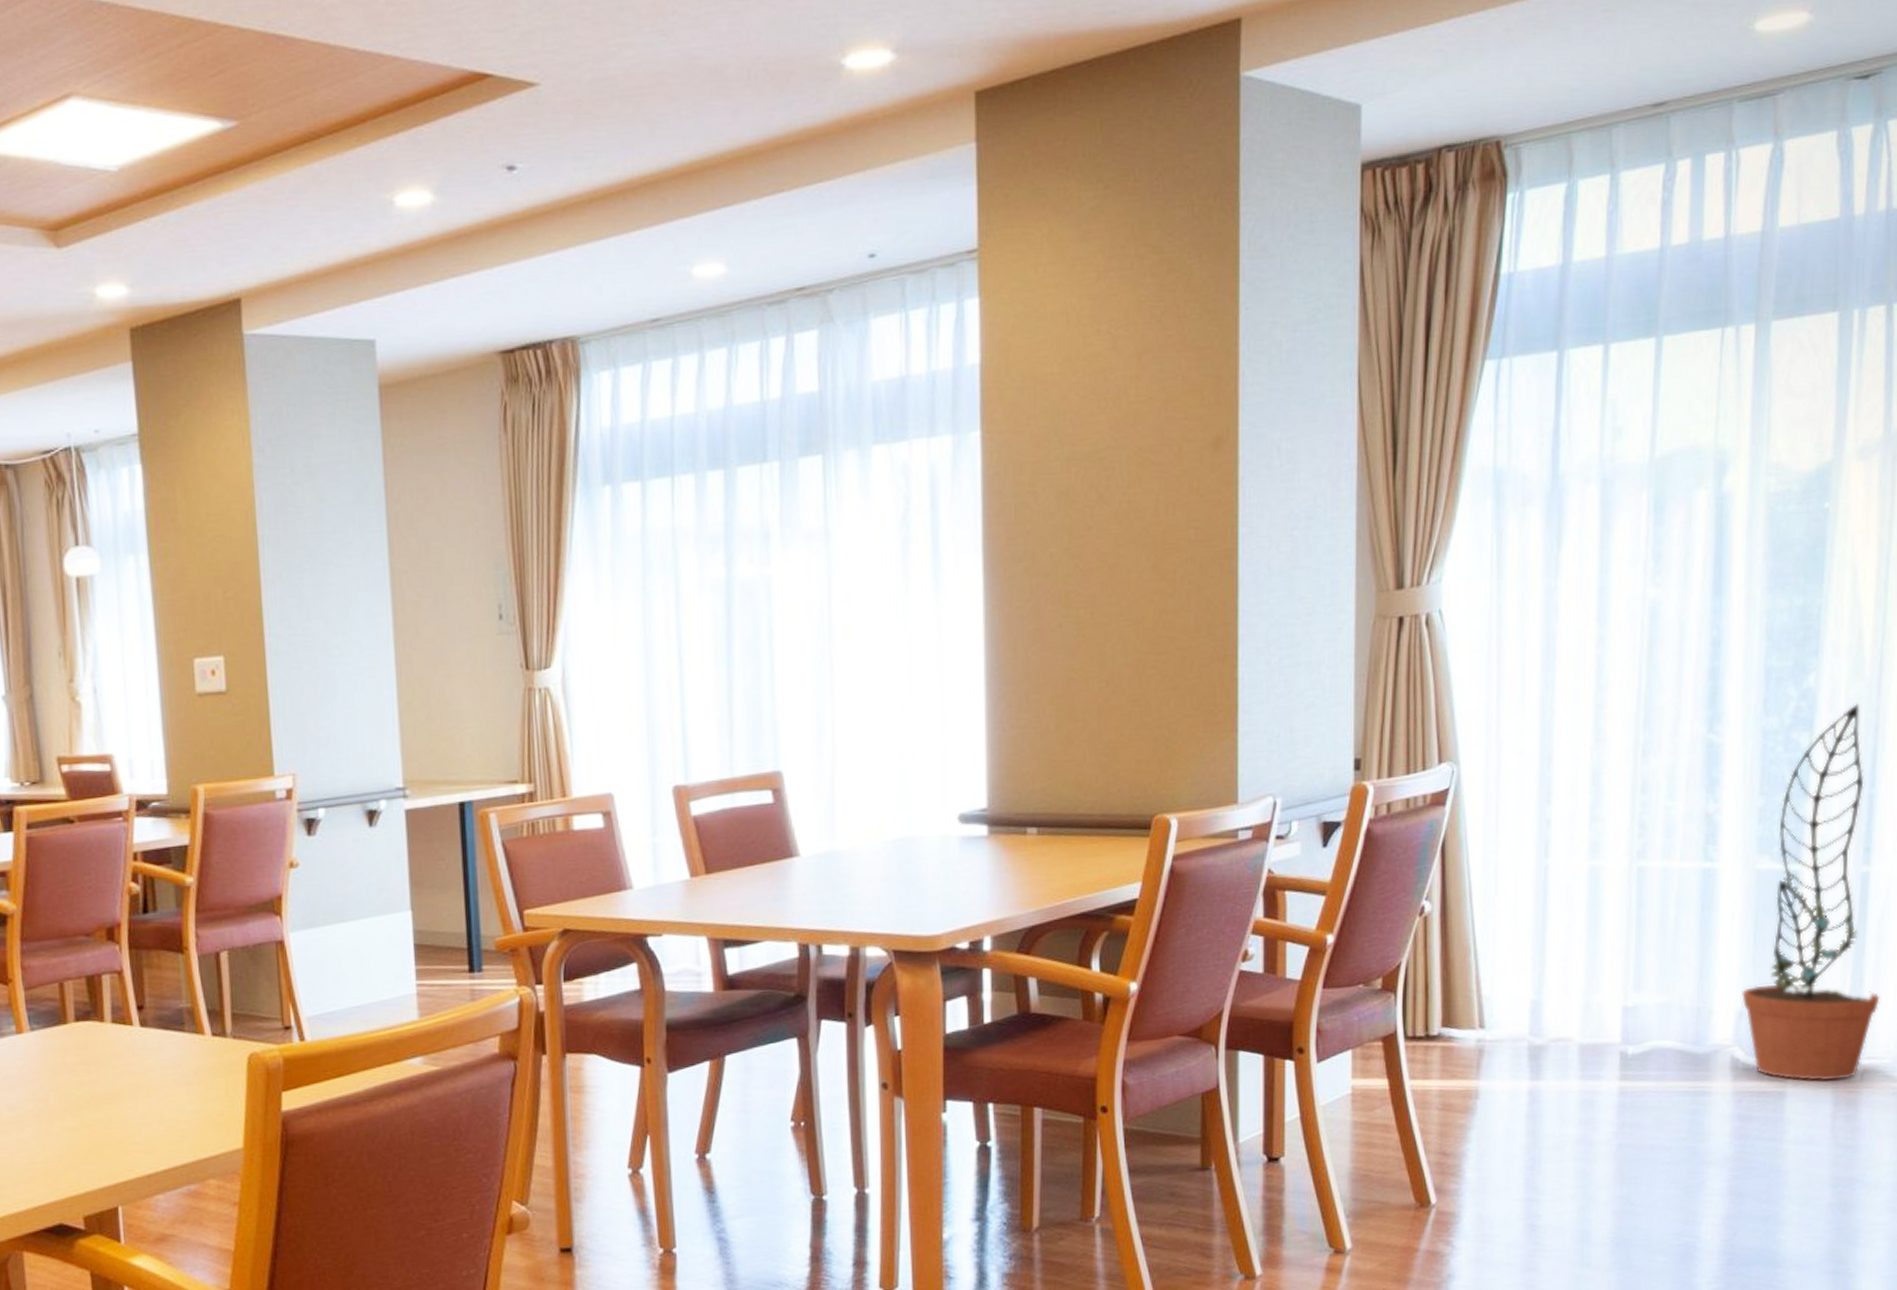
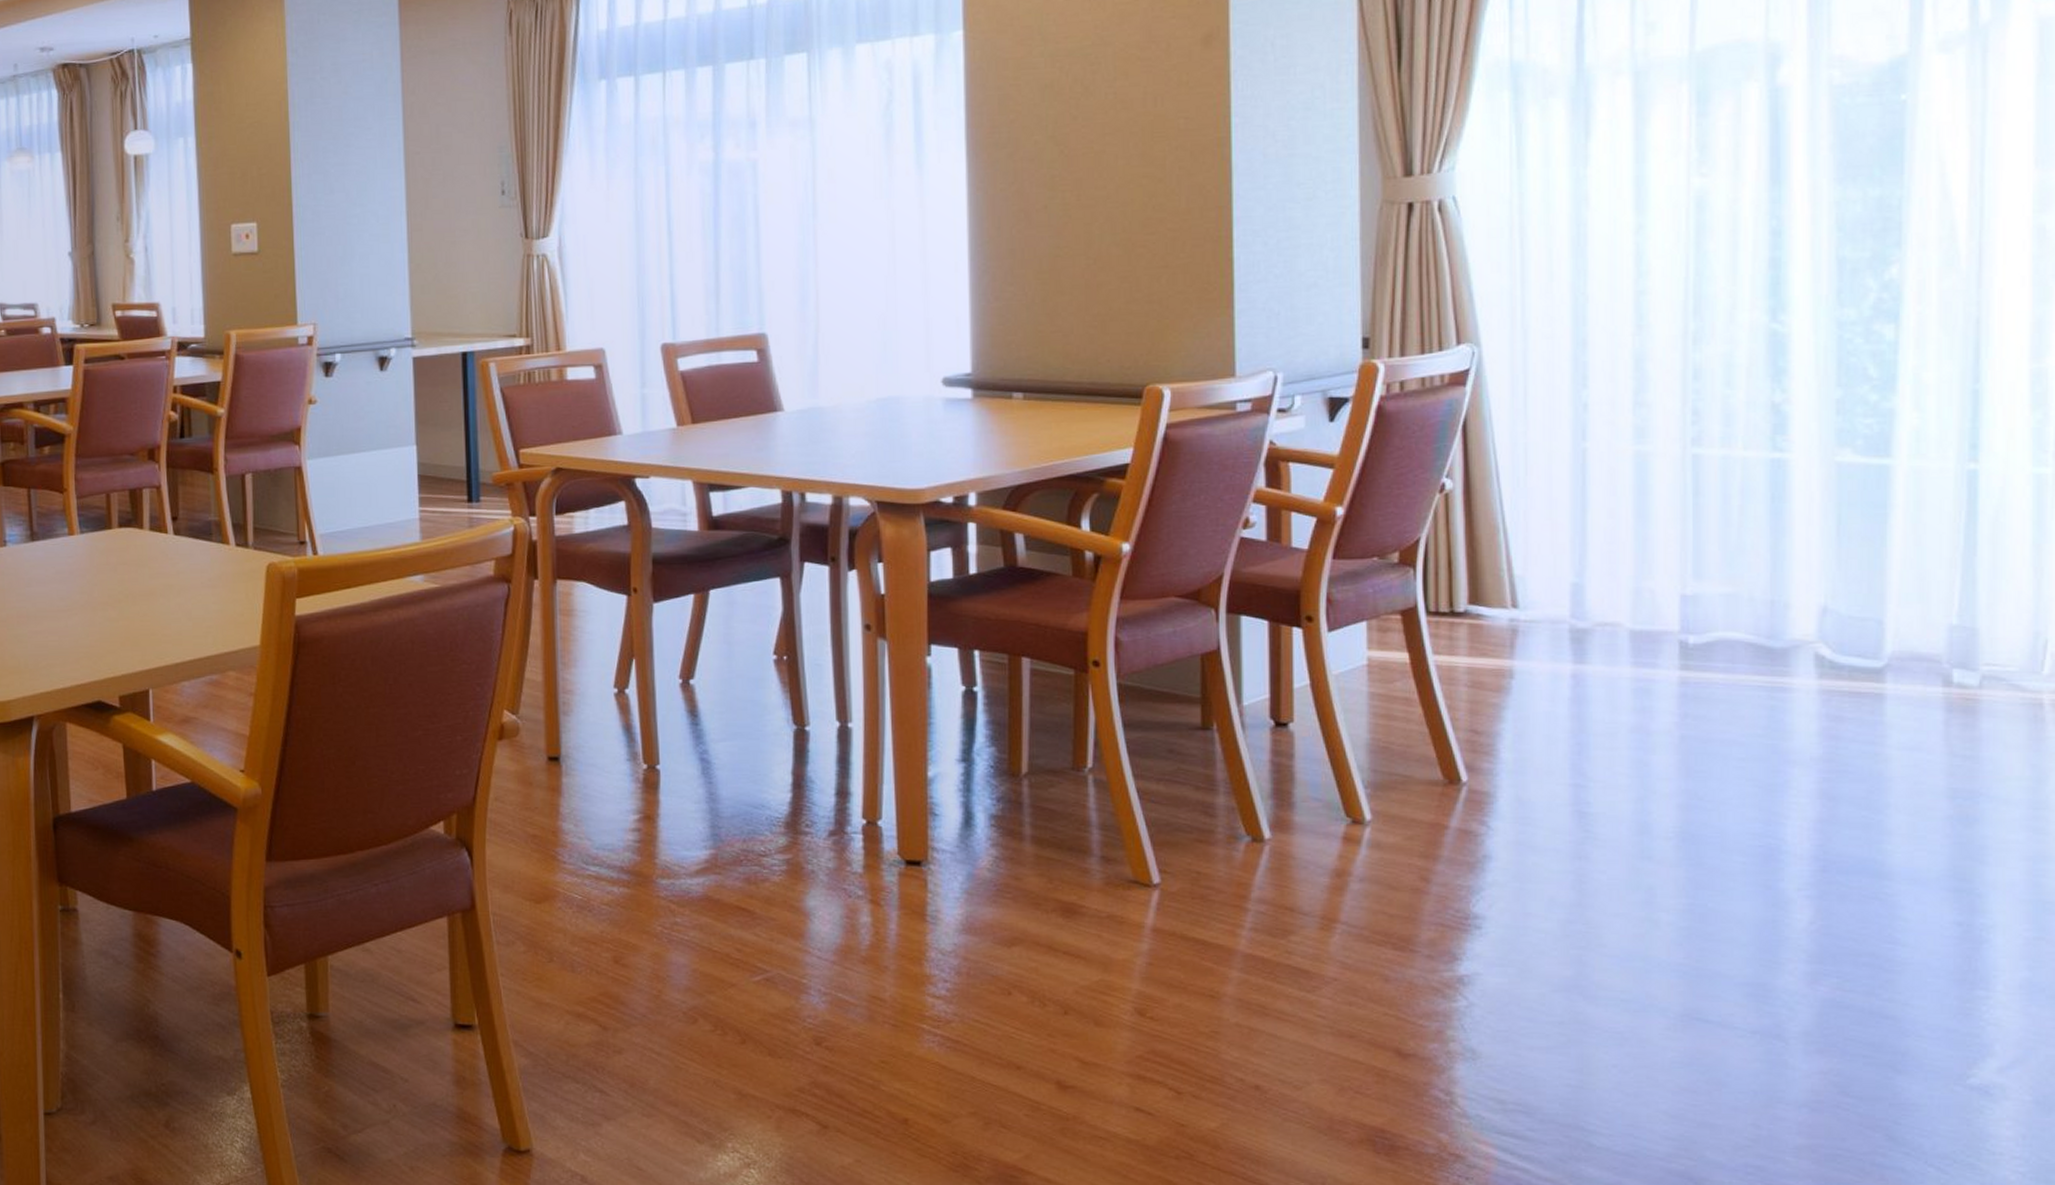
decorative plant: present [1742,704,1880,1081] -> none [1825,297,1999,686]

